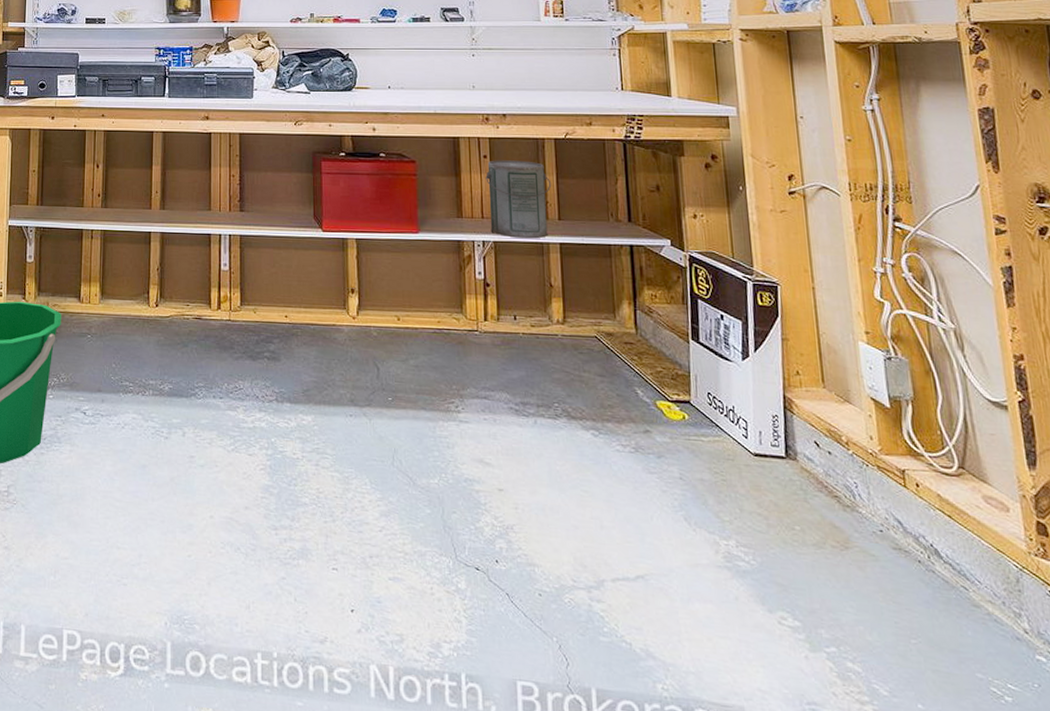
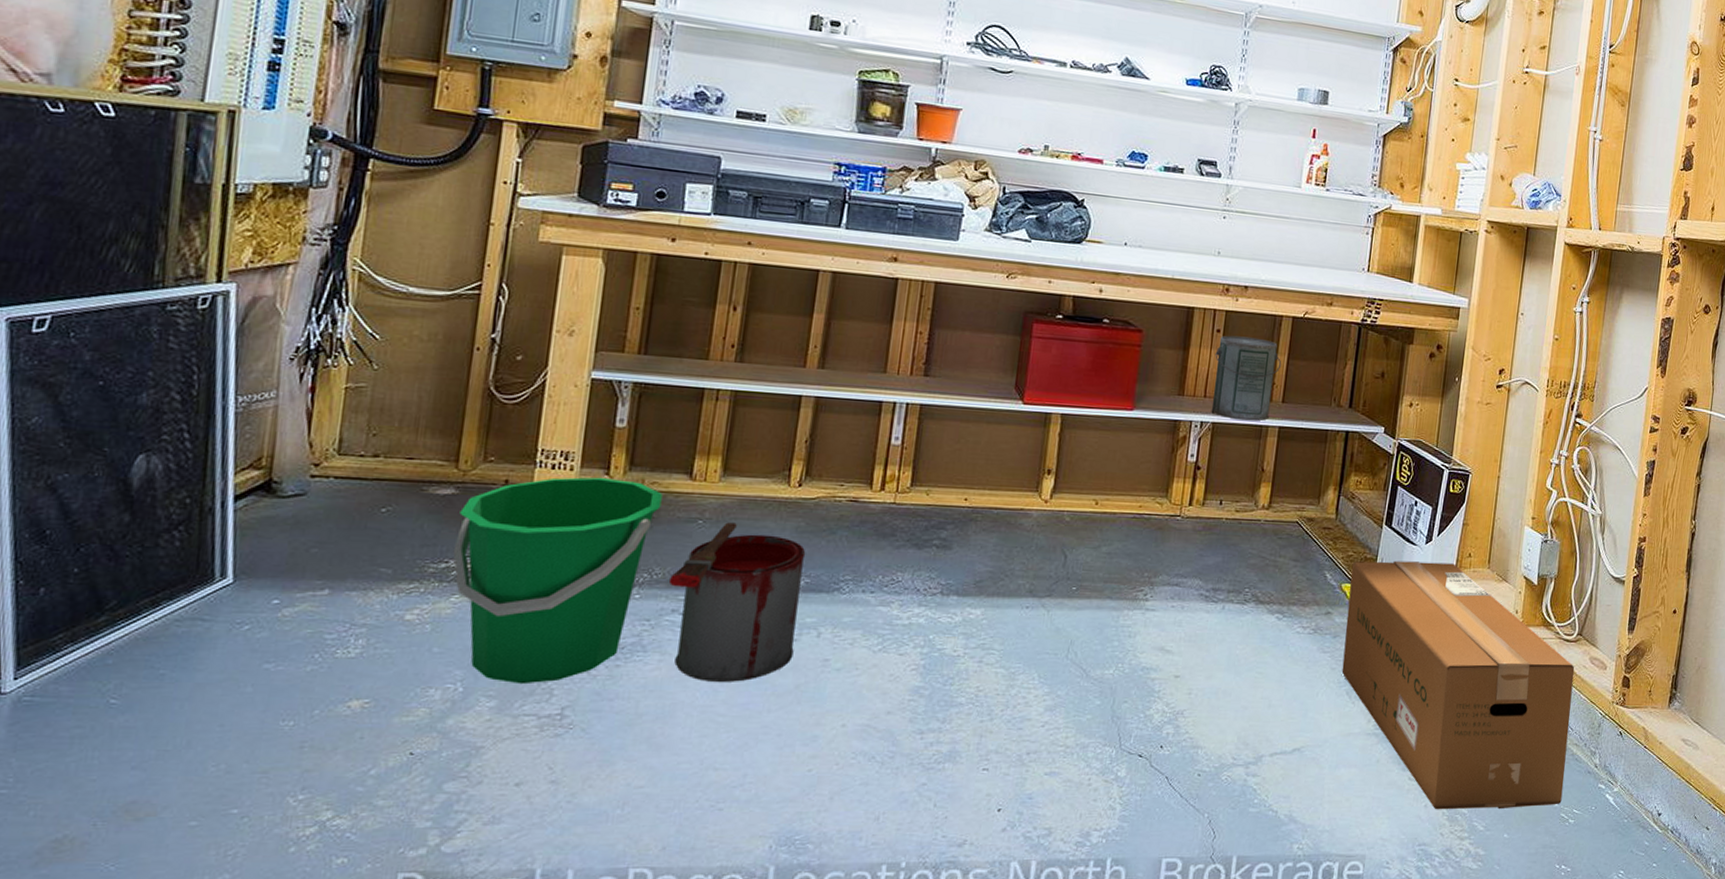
paint can: none [71,337,167,472] -> present [668,522,806,682]
box: none [663,377,988,676] -> present [1341,560,1575,810]

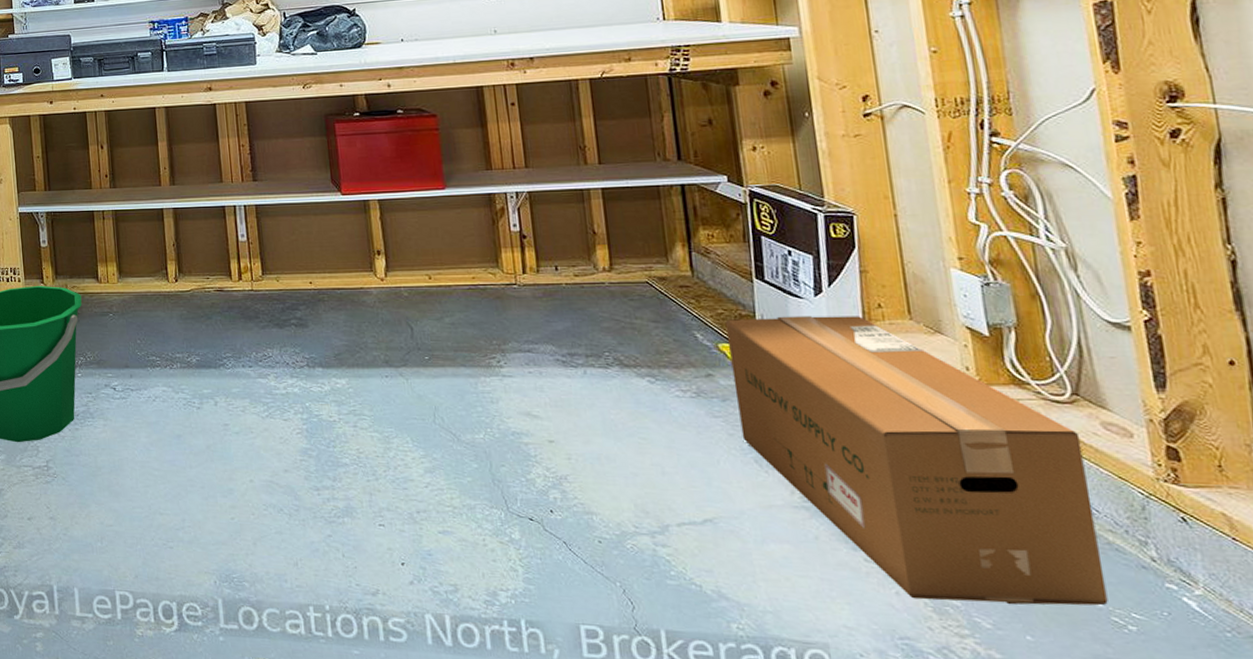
paint can: present [668,522,806,682] -> none [98,314,200,443]
paint can: present [1211,335,1282,421] -> none [514,105,589,187]

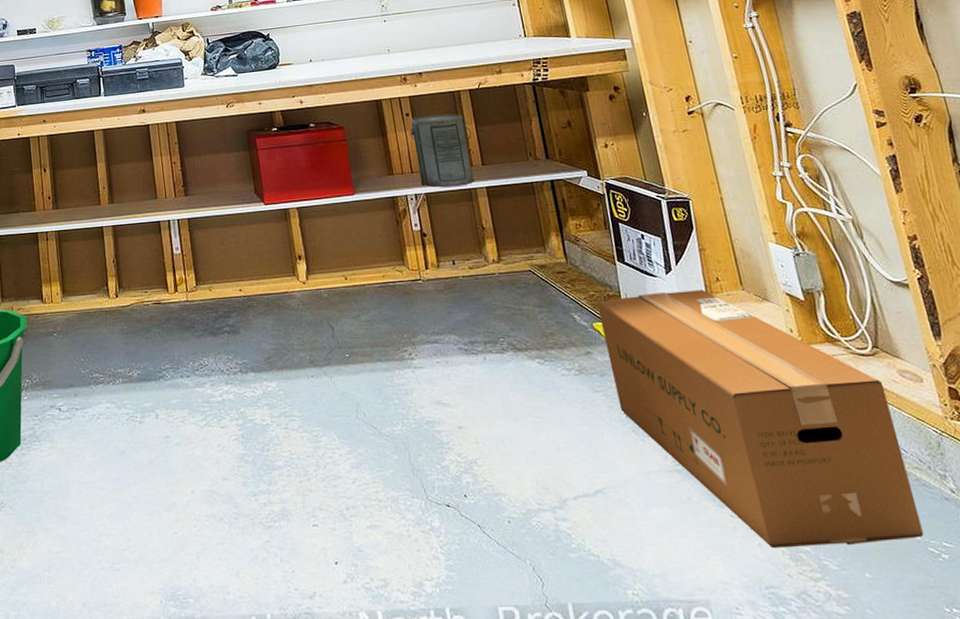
paint can: none [514,105,589,187] -> present [410,114,474,188]

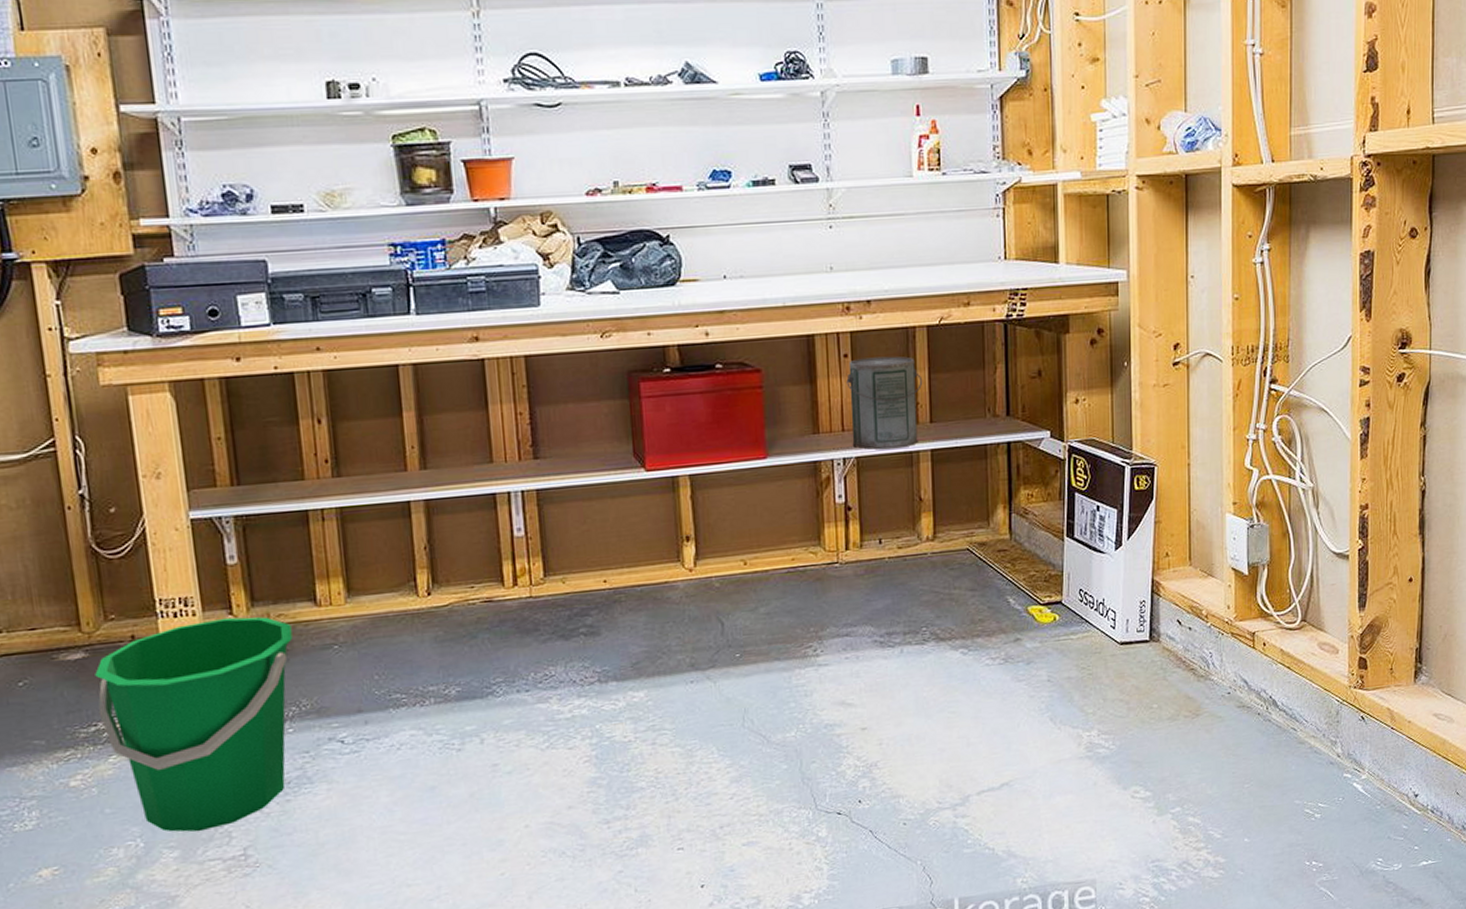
box: present [596,290,924,549] -> none [1036,566,1304,825]

